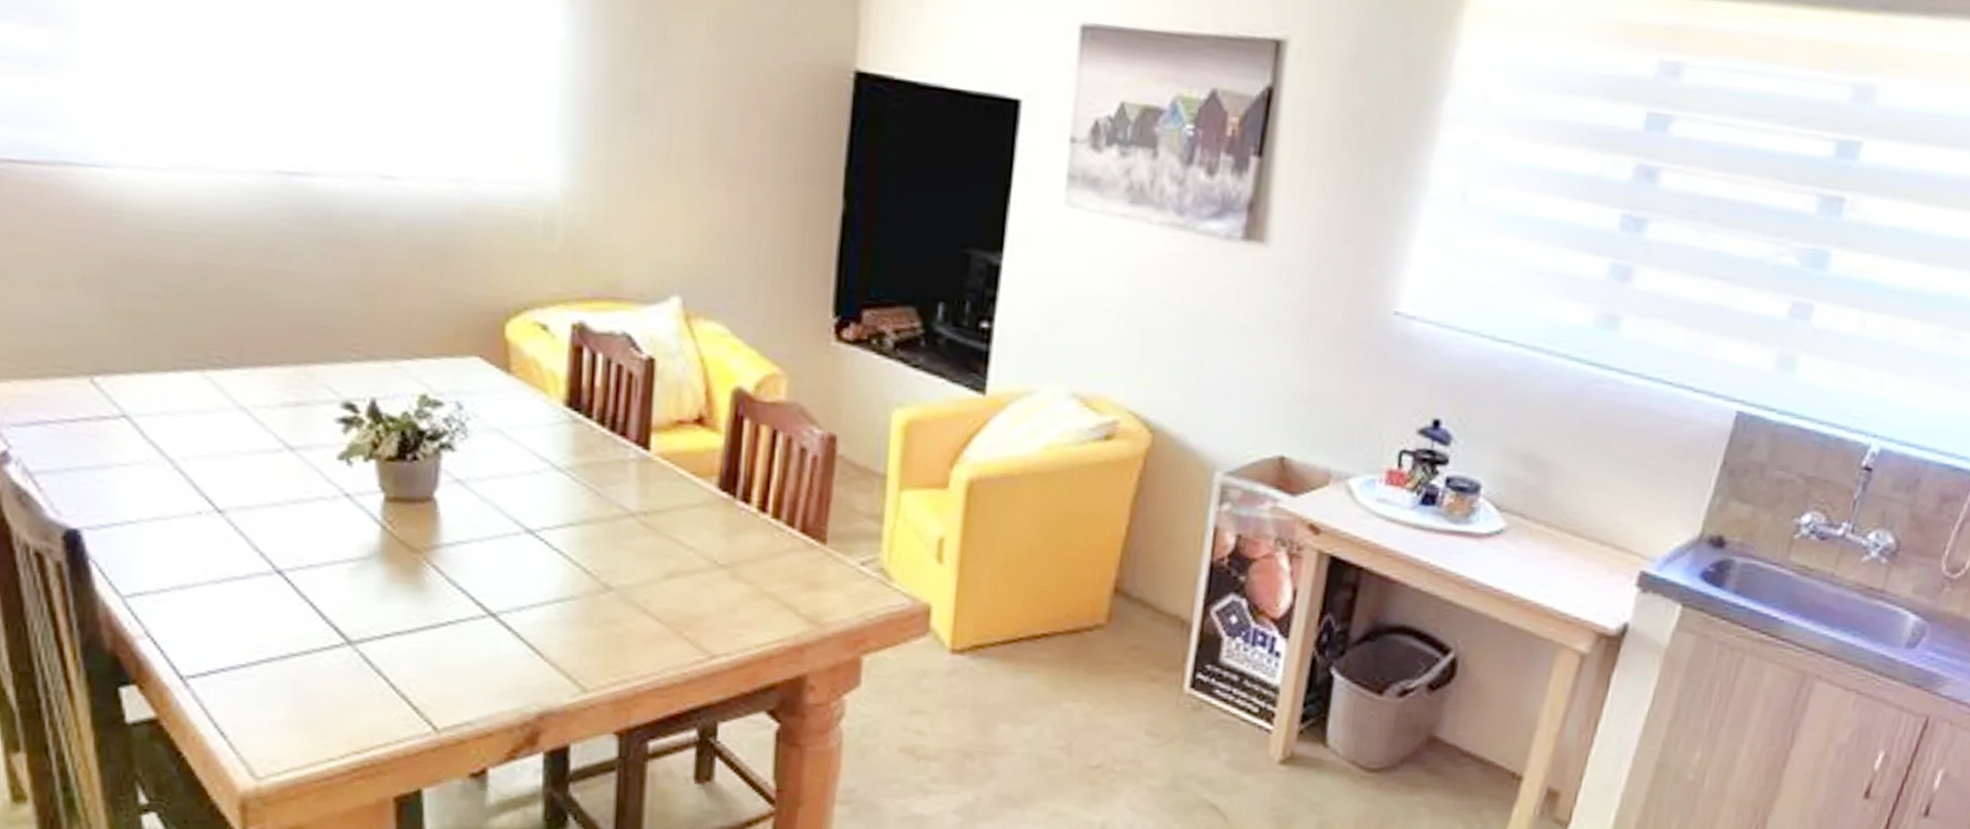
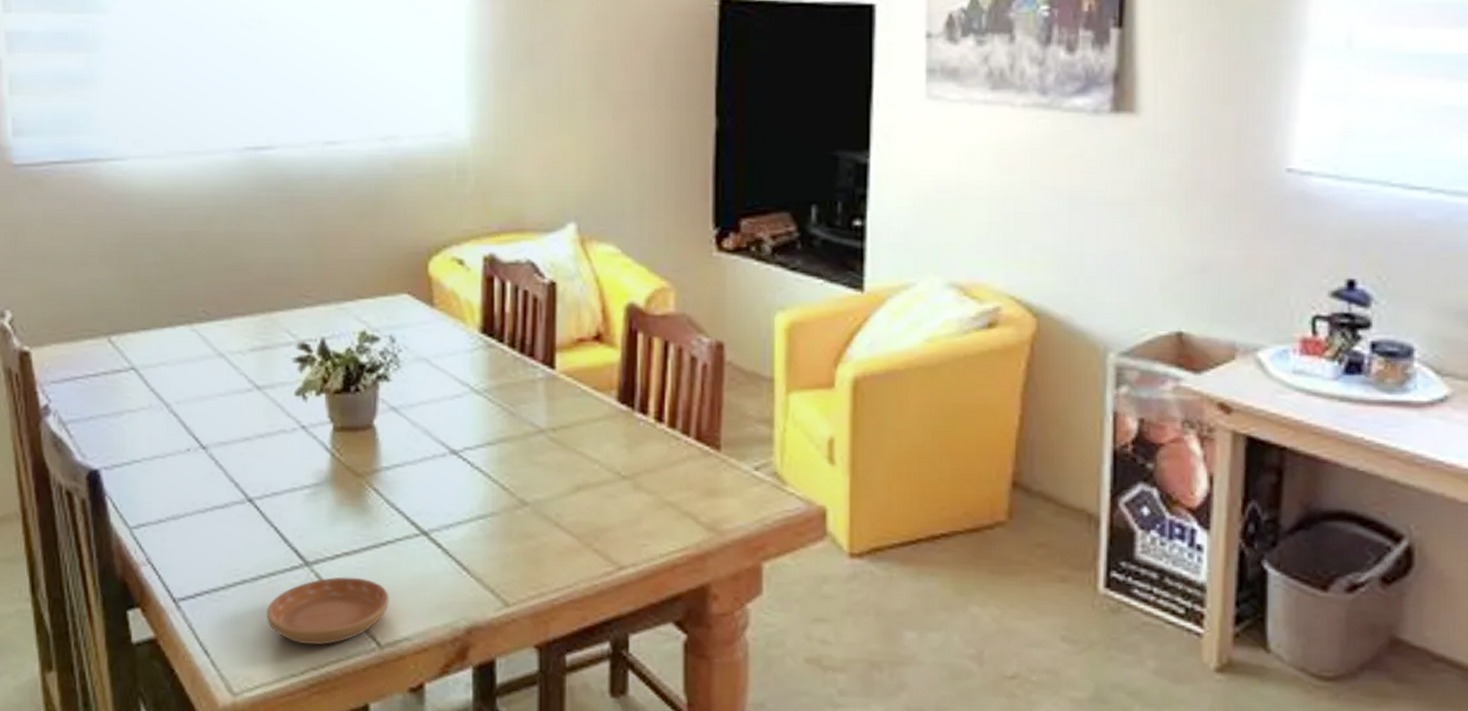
saucer: none [298,657,449,729] -> present [266,577,389,645]

